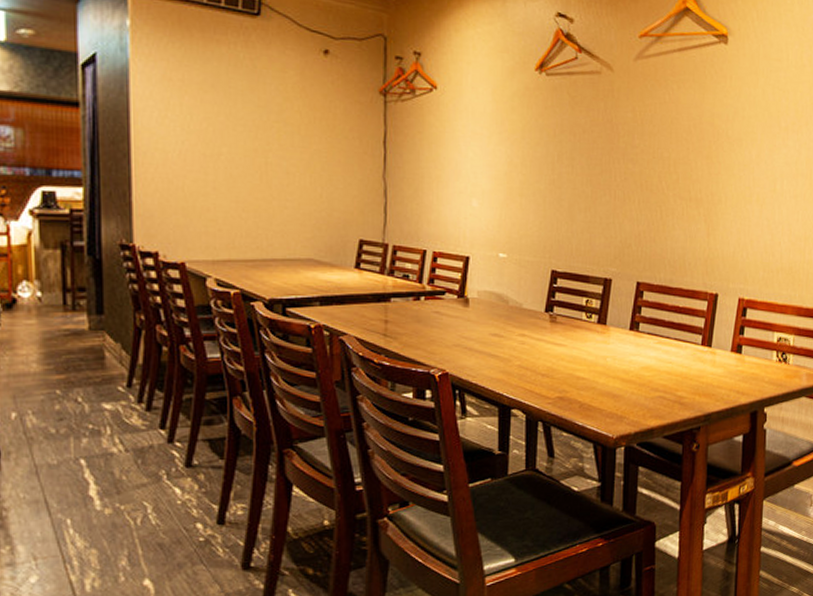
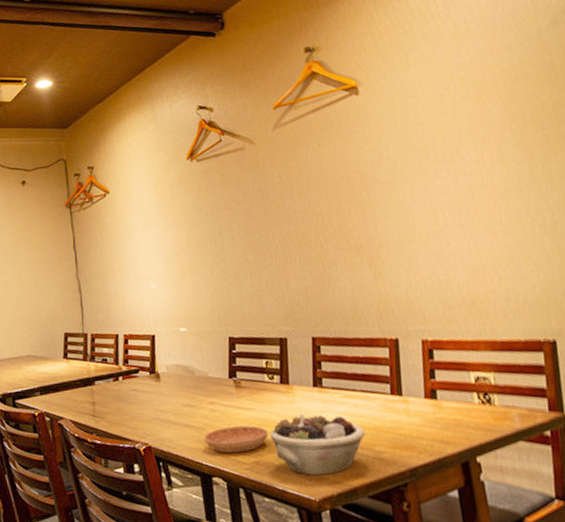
saucer: none [509,361,577,387] -> present [204,425,269,454]
succulent planter: none [578,354,671,415] -> present [269,413,366,476]

